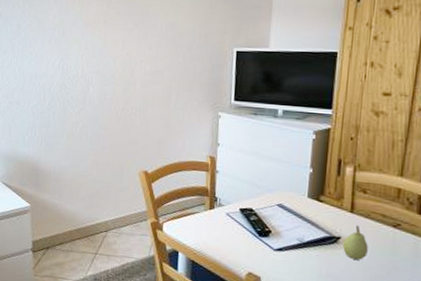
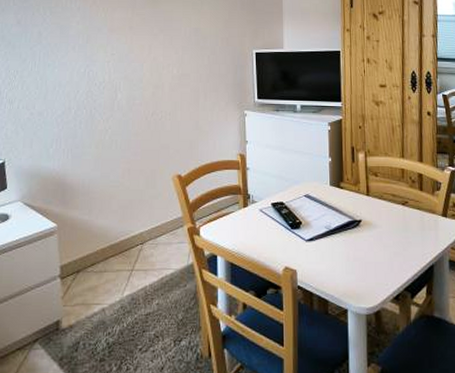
fruit: present [343,225,368,260] -> none [364,207,385,240]

